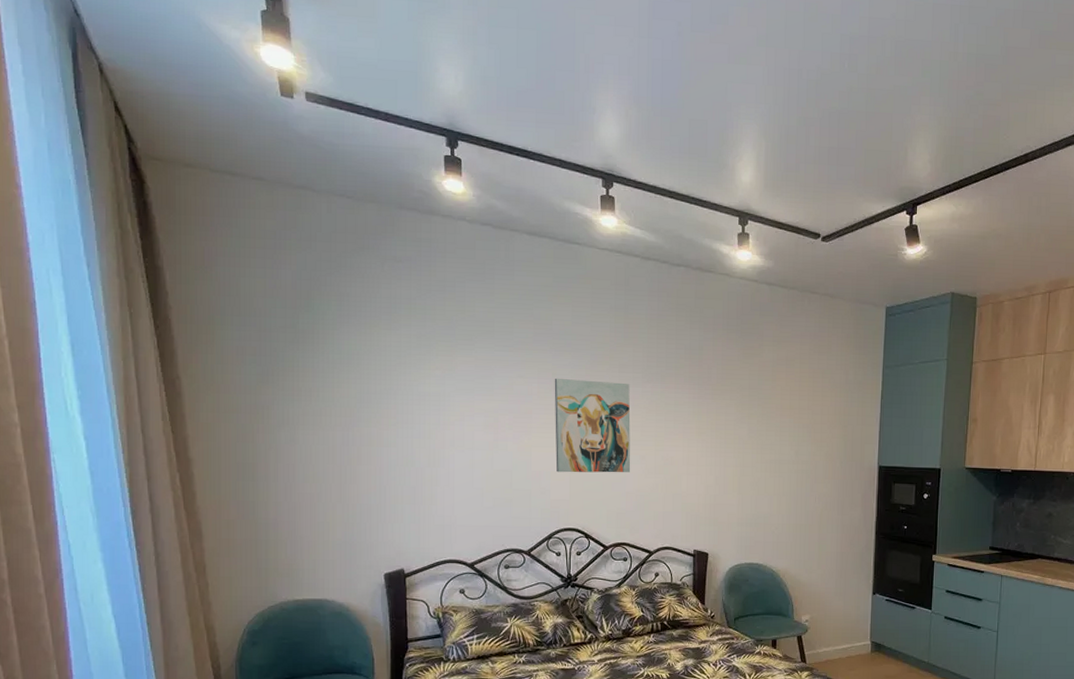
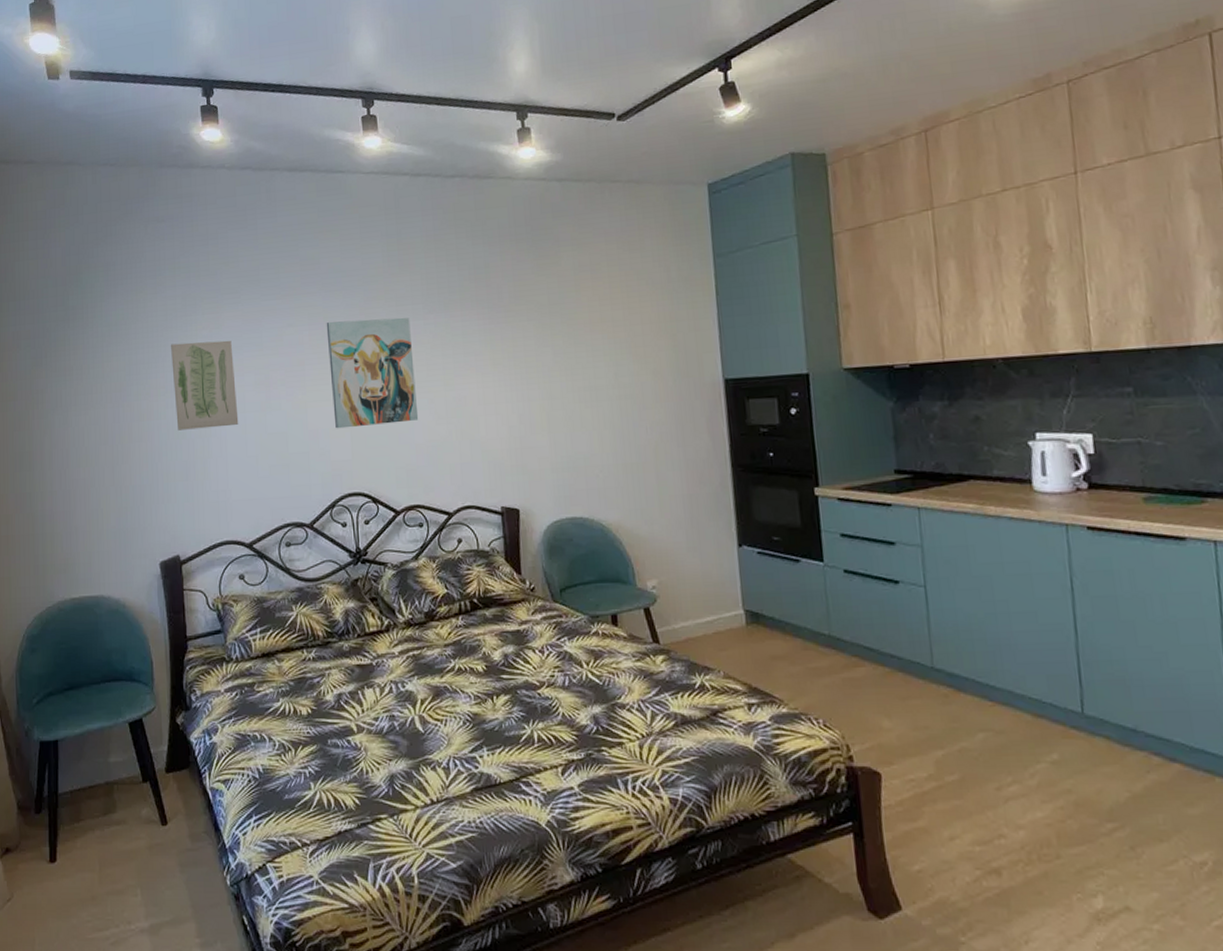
wall art: none [404,379,467,460] -> present [171,340,239,430]

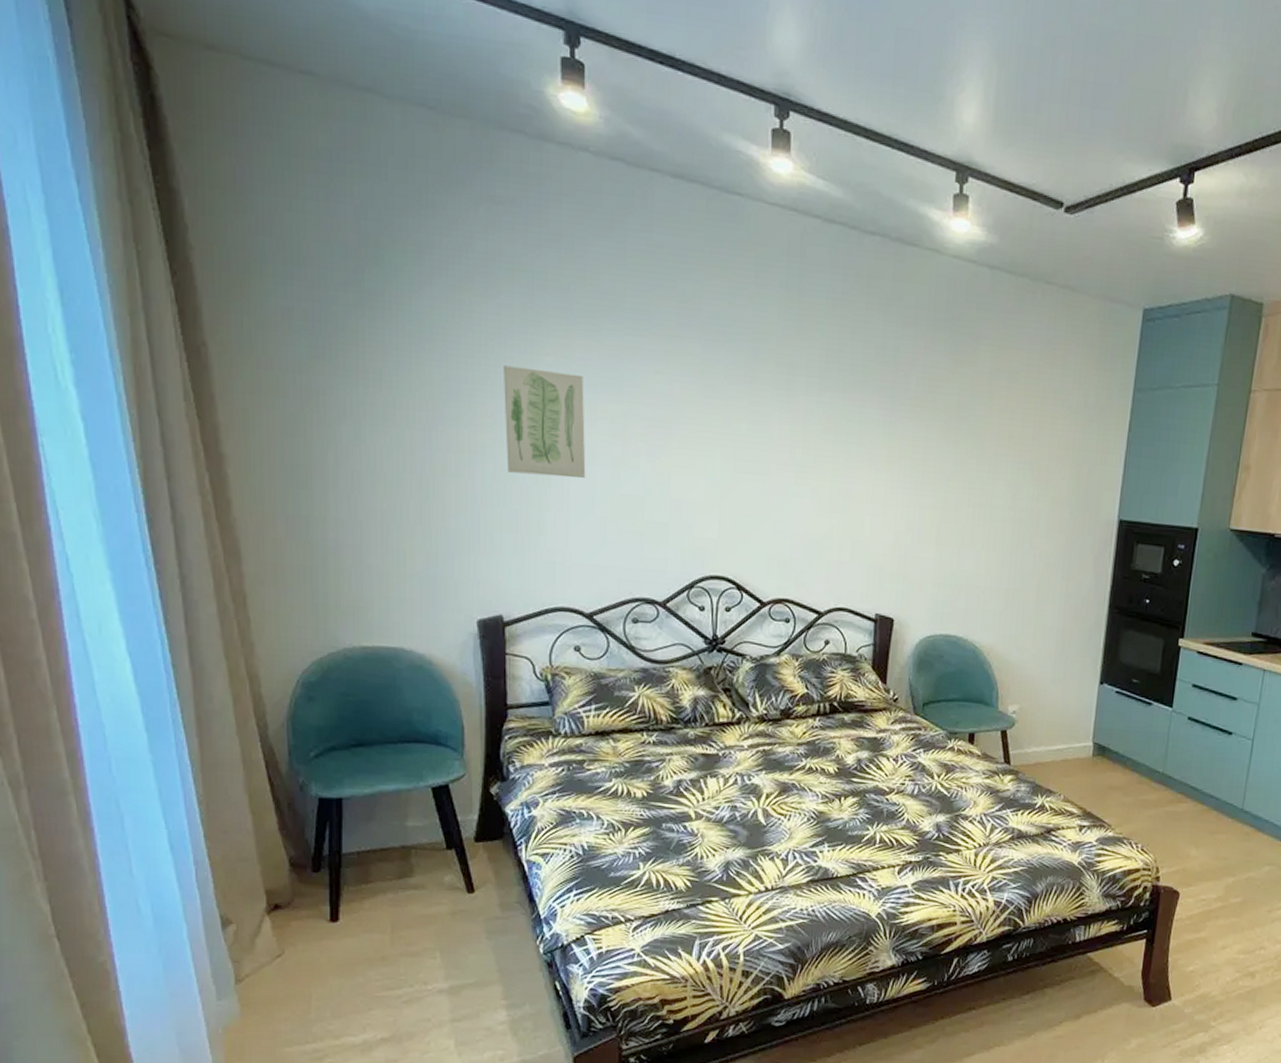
wall art: present [326,317,419,429] -> none [701,376,802,508]

